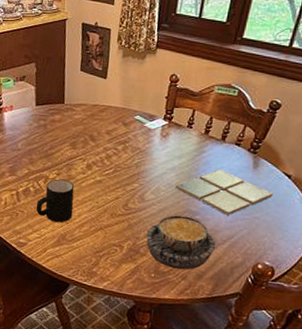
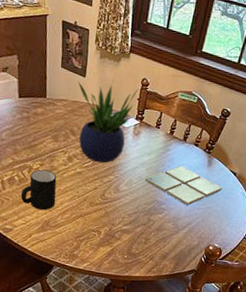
potted plant: none [98,80,167,170] -> present [77,81,139,163]
bowl: present [145,215,216,270] -> none [120,204,178,252]

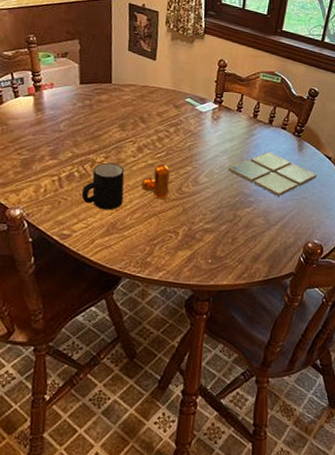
pepper shaker: none [71,172,95,203] -> present [141,164,170,200]
potted plant: present [77,81,139,163] -> none [147,63,216,153]

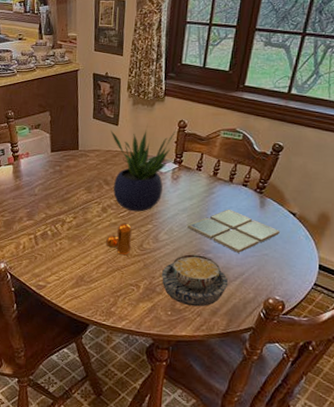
mug: present [81,162,125,210] -> none [54,222,91,265]
potted plant: none [147,63,216,153] -> present [110,126,176,212]
bowl: none [201,198,269,253] -> present [161,254,229,307]

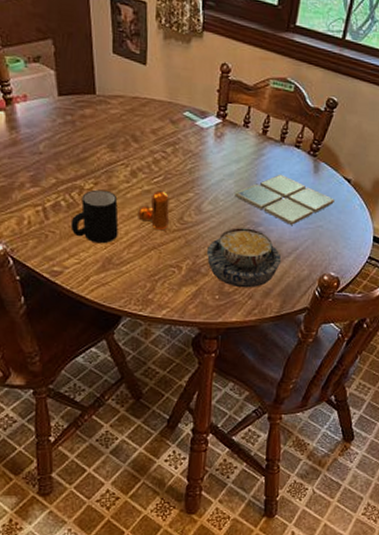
mug: none [54,222,91,265] -> present [70,189,119,244]
potted plant: present [110,126,176,212] -> none [136,68,218,177]

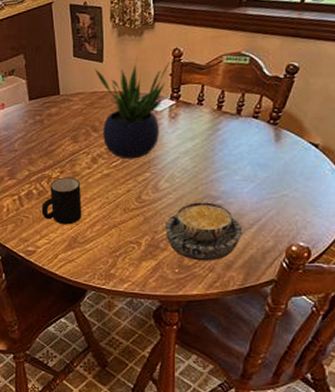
potted plant: none [136,68,218,177] -> present [94,60,170,159]
pepper shaker: present [138,190,169,231] -> none [99,173,127,210]
drink coaster: present [235,174,334,225] -> none [191,146,300,196]

